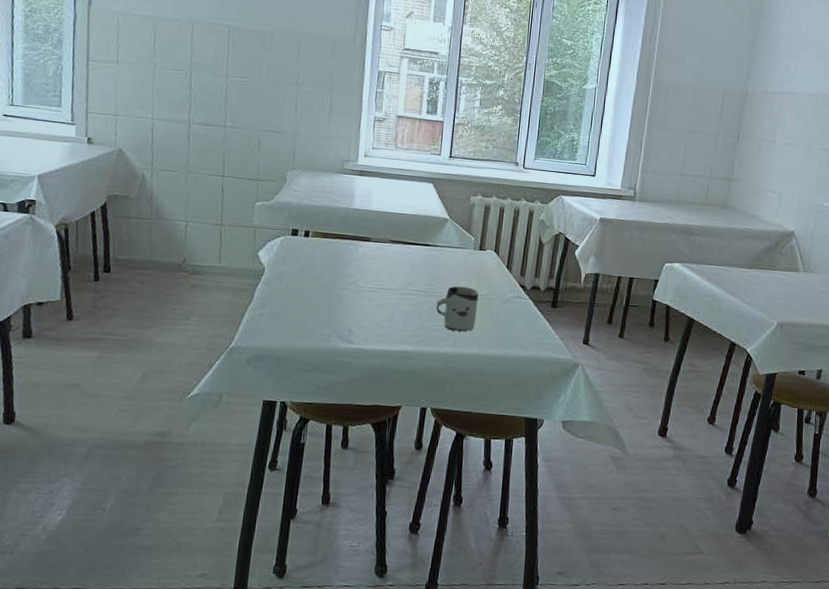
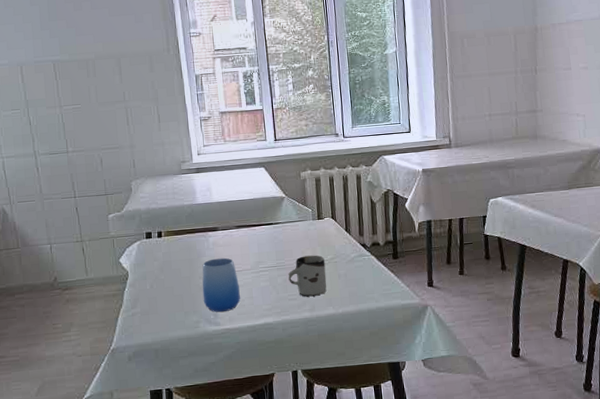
cup: none [340,270,382,330] -> present [202,257,240,312]

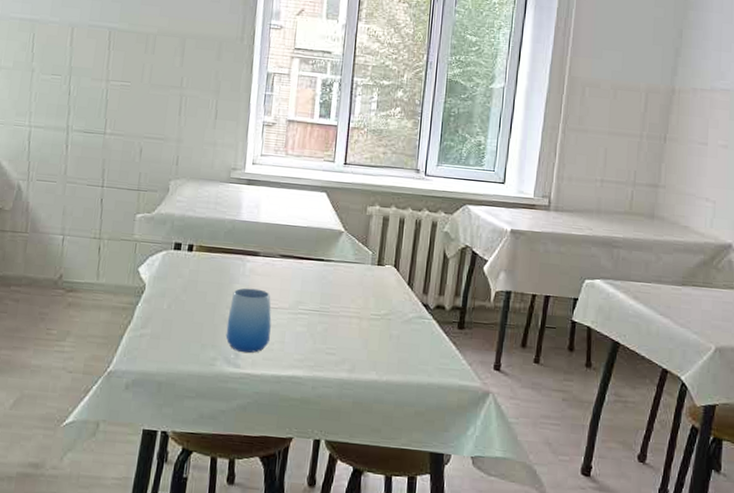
cup: present [288,255,327,297] -> none [330,305,377,356]

